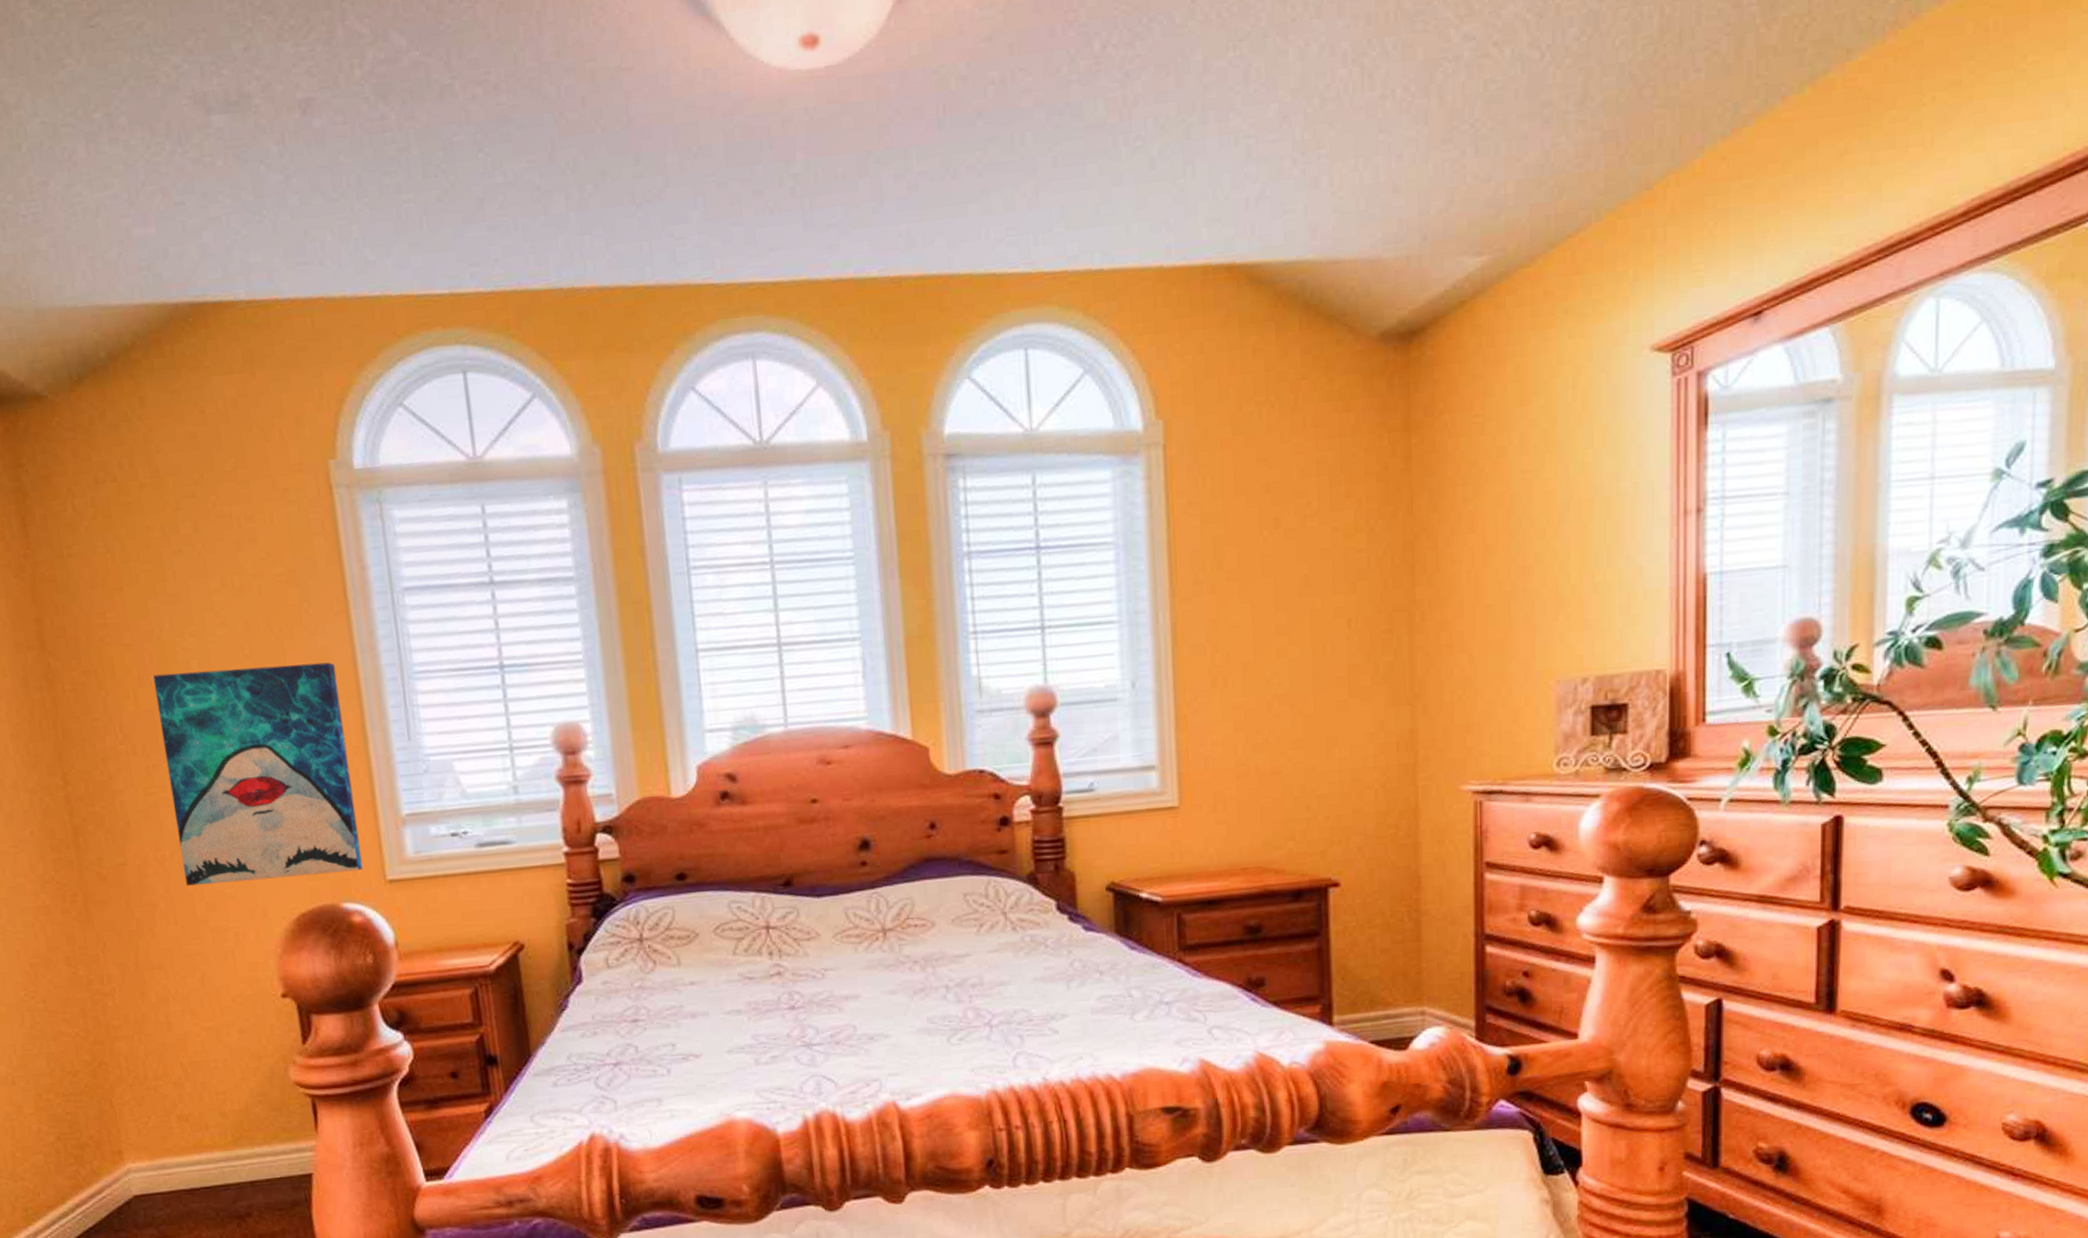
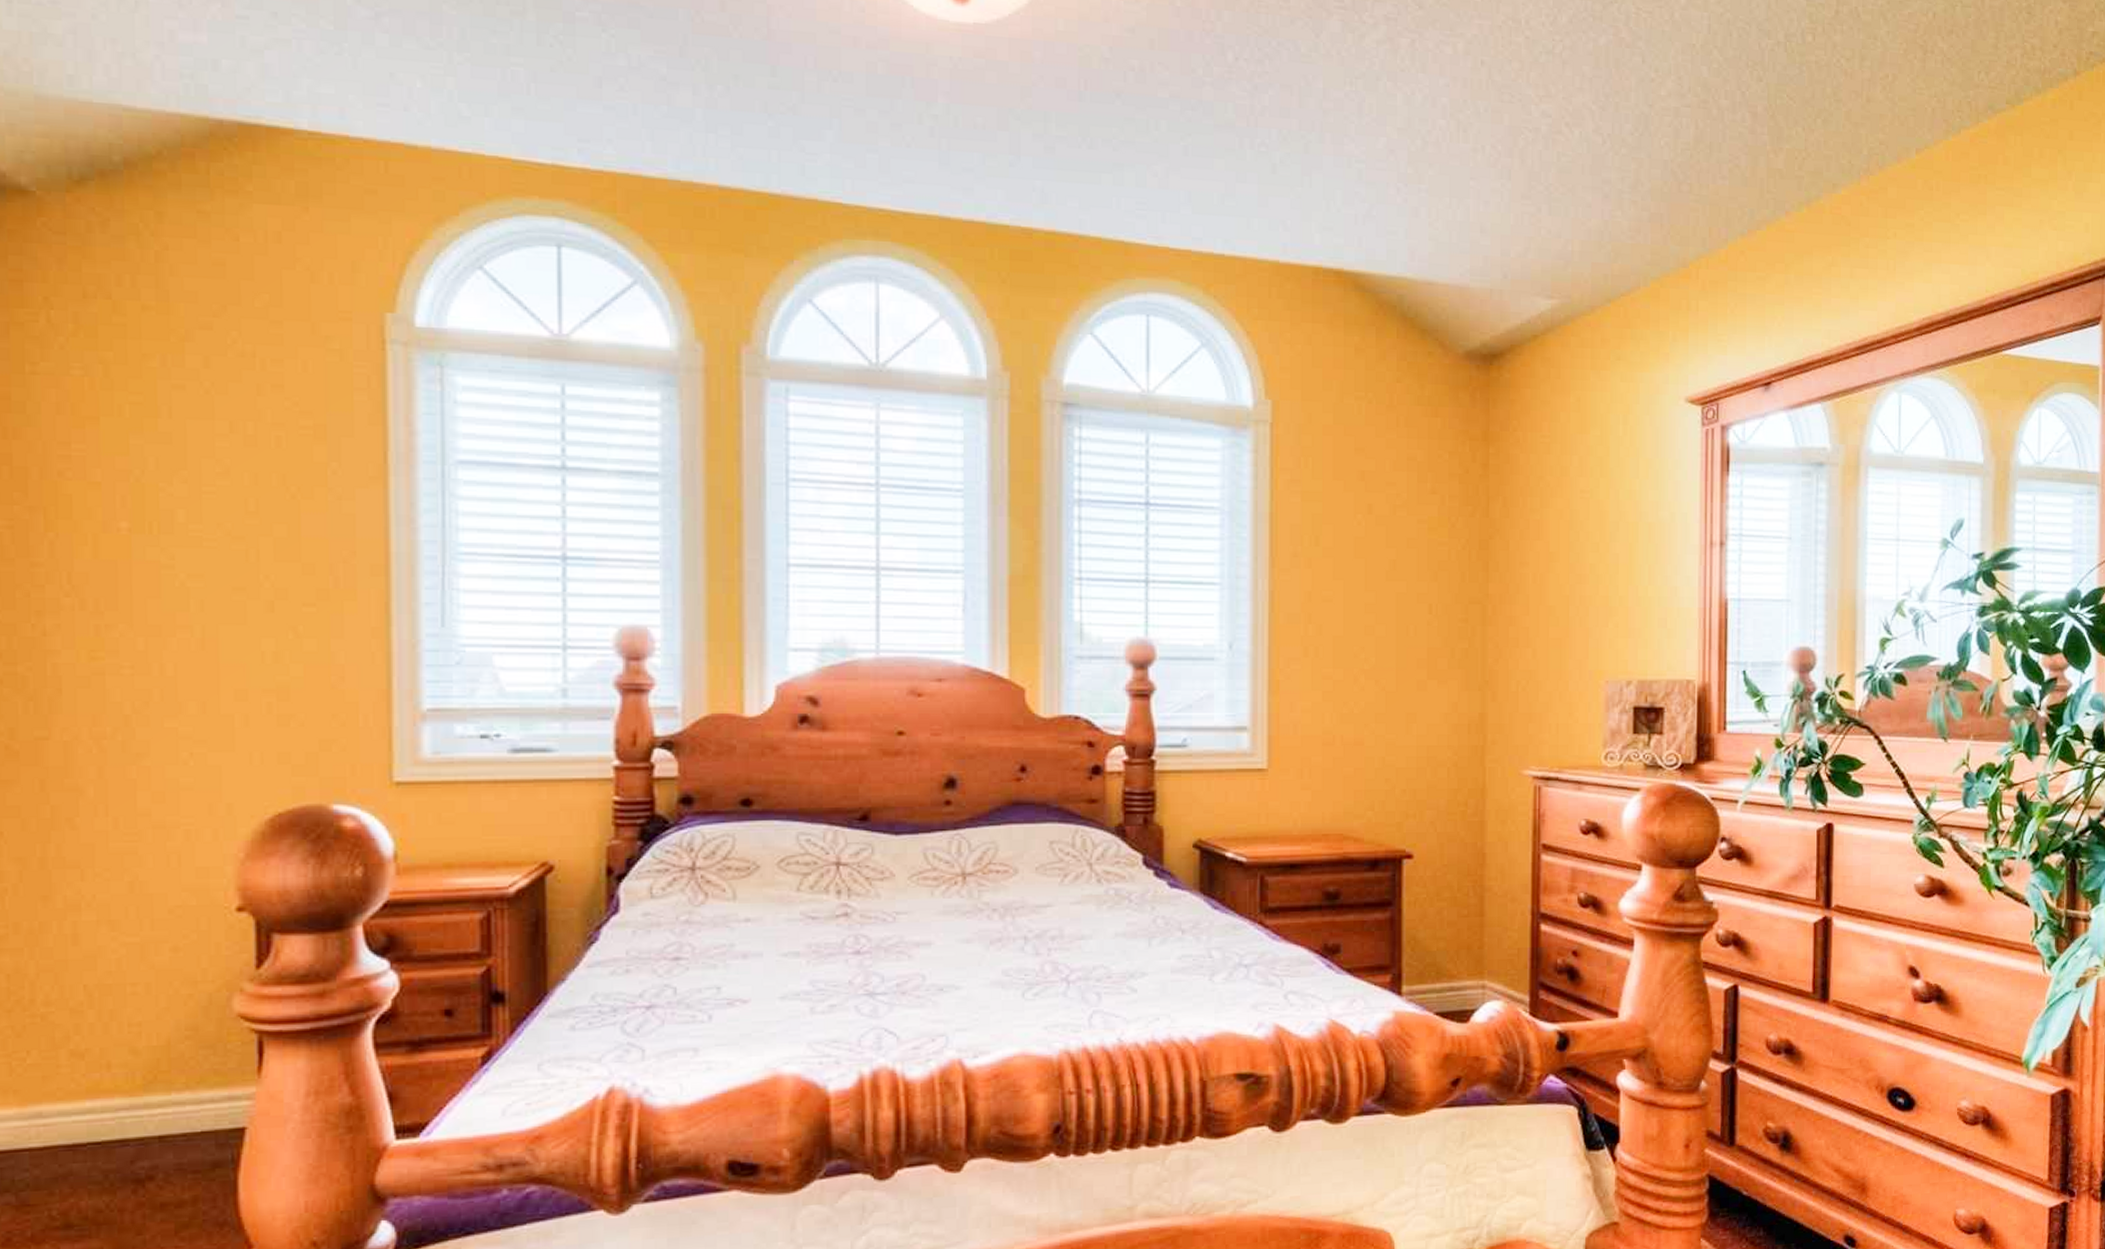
wall art: present [152,662,363,886] -> none [122,521,365,770]

